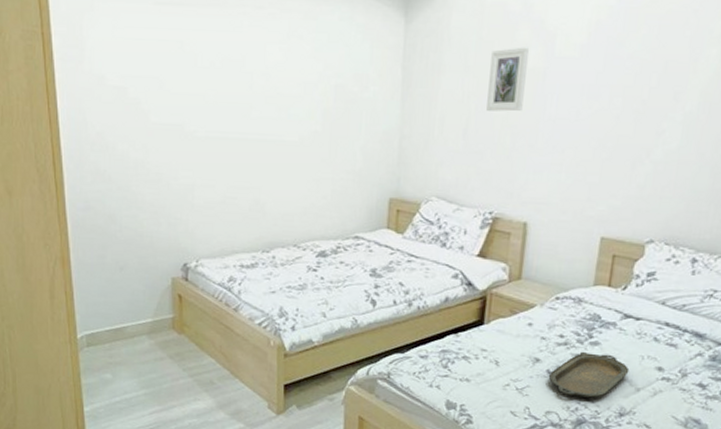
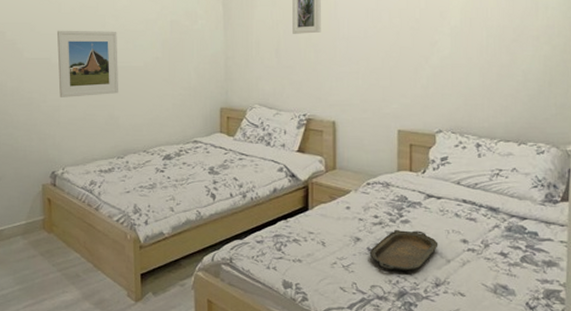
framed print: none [191,89,268,175] -> present [56,30,118,97]

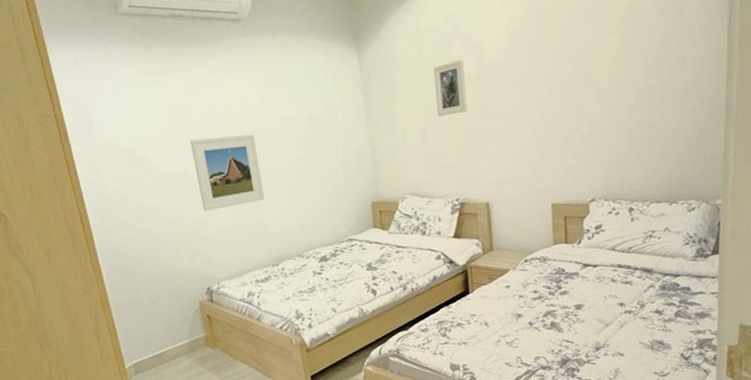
serving tray: present [369,229,439,271] -> none [531,299,597,341]

